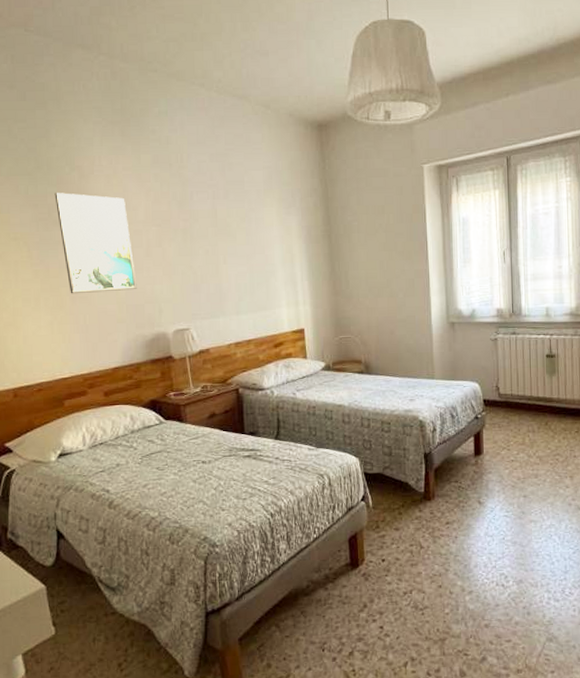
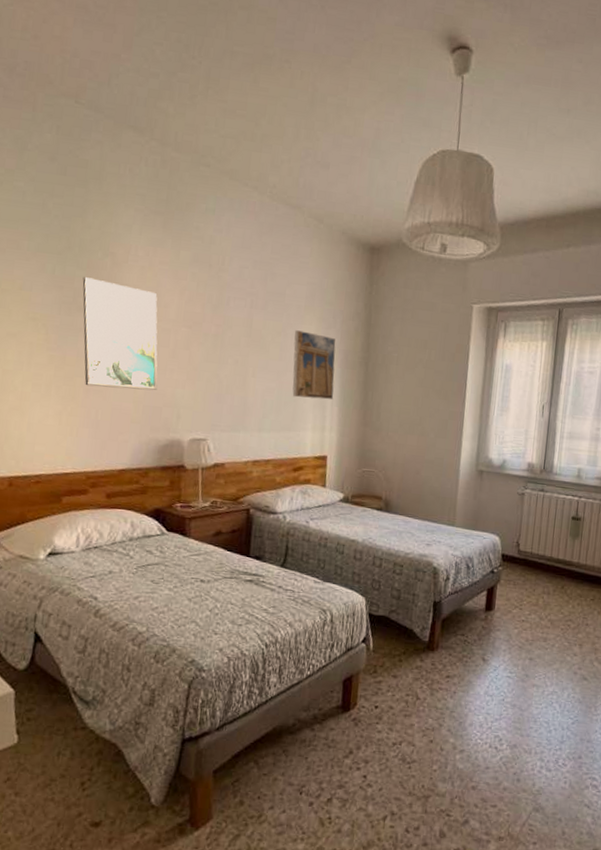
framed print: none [257,213,303,278] -> present [292,330,336,400]

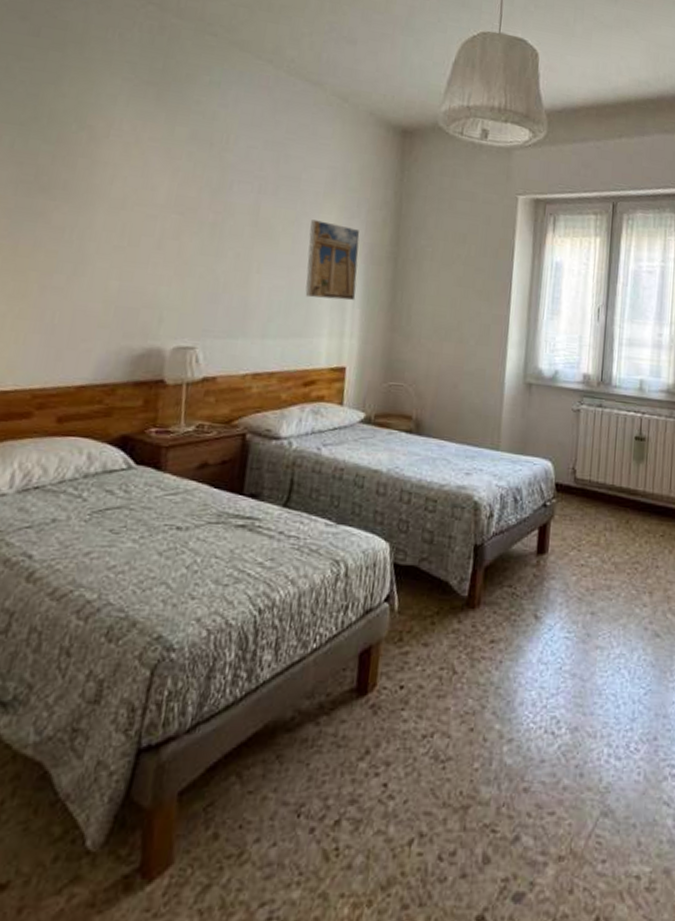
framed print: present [82,277,158,391] -> none [40,152,143,288]

